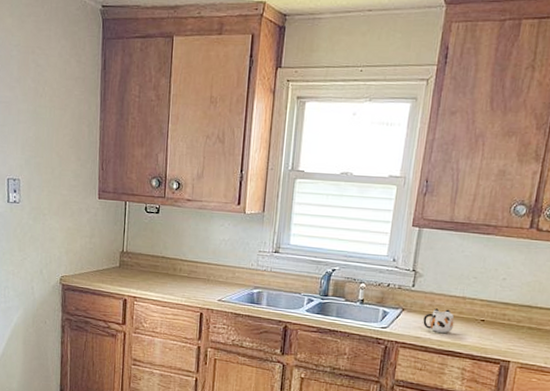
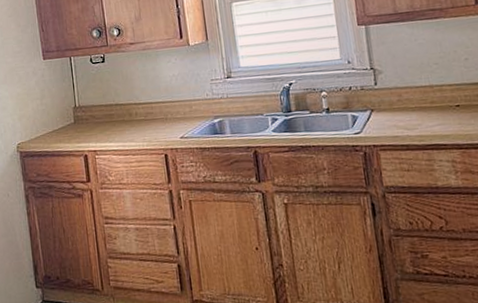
mug: present [423,308,454,333] -> none [395,101,430,128]

